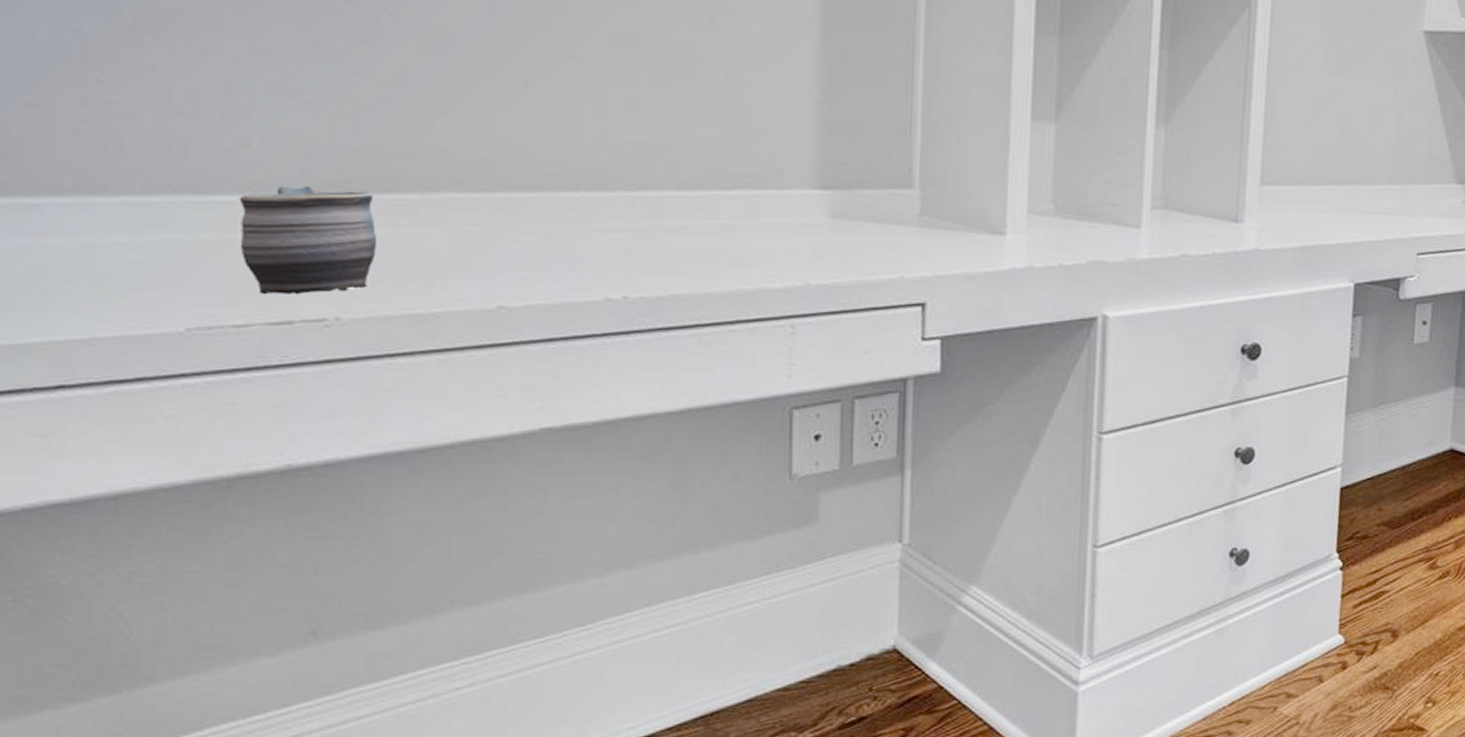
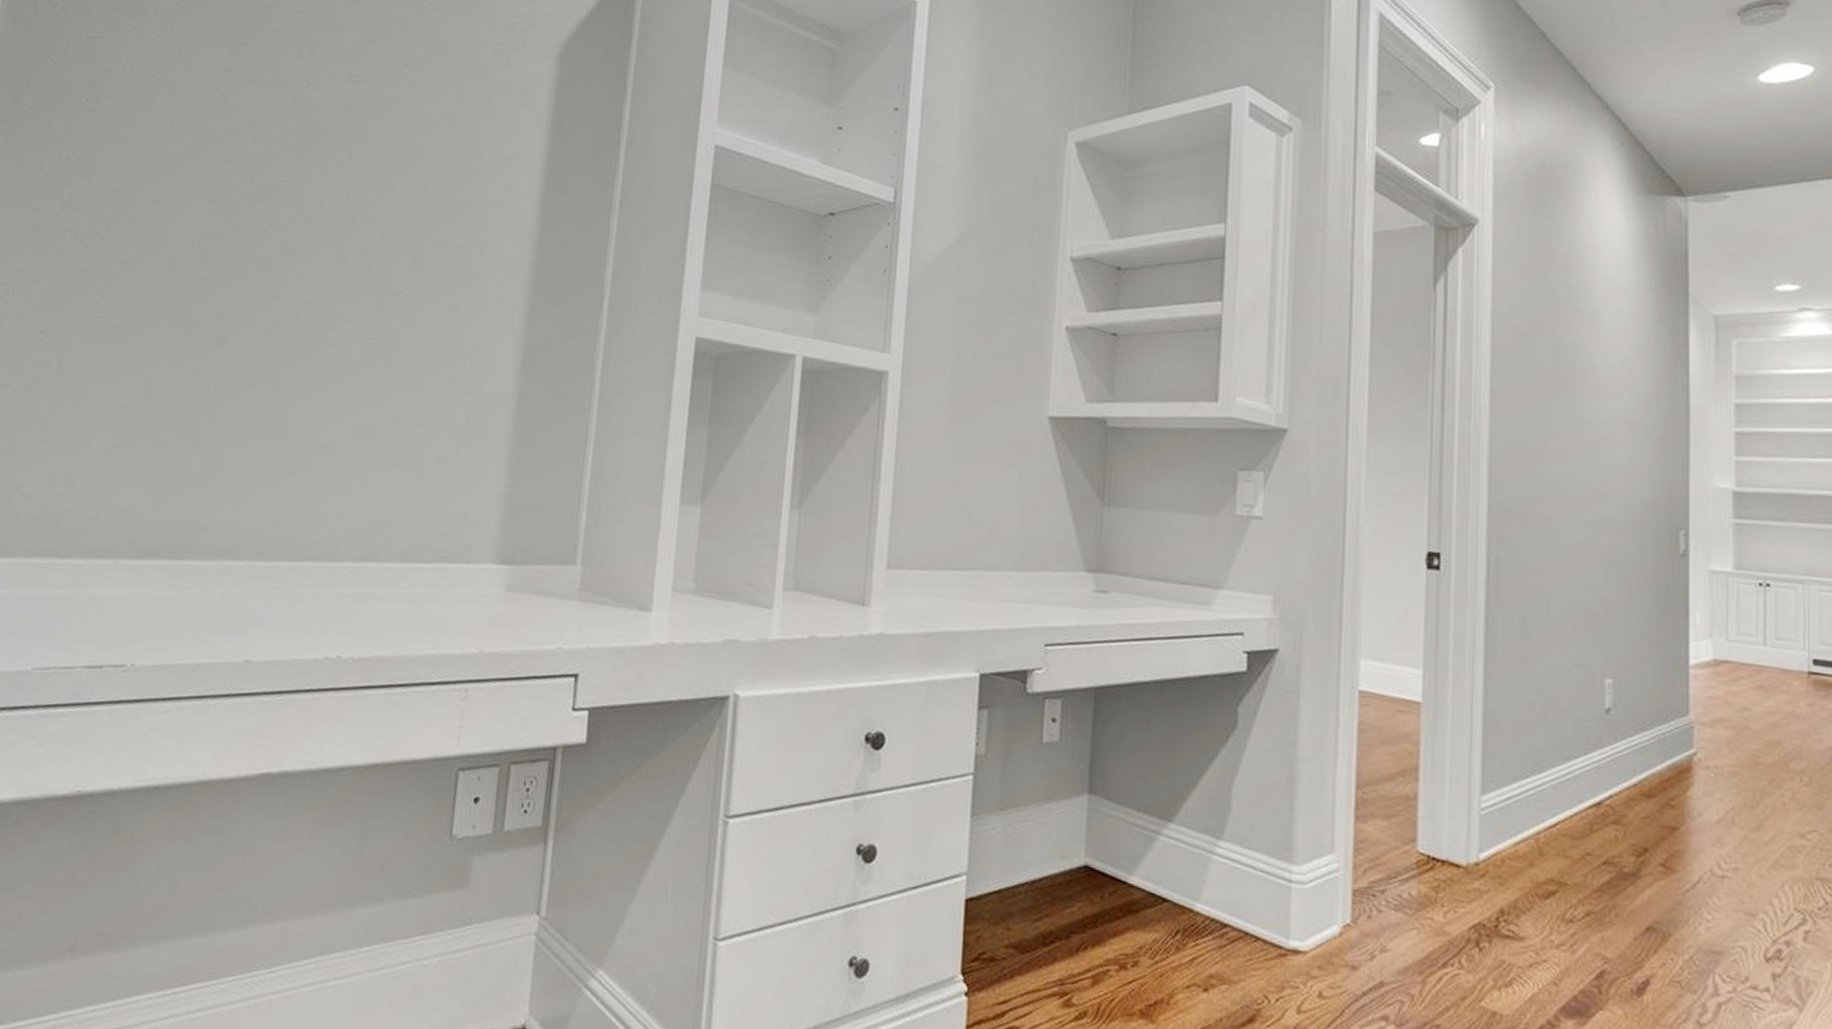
mug: present [239,185,376,295] -> none [78,552,173,643]

